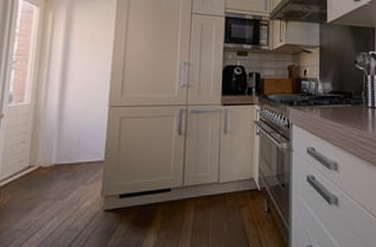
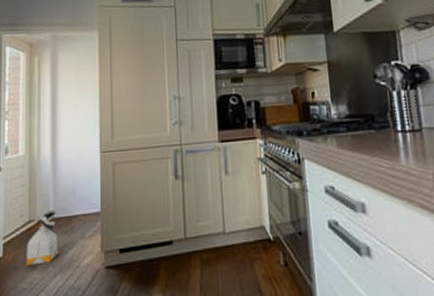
bag: none [21,157,60,209] -> present [26,210,59,267]

